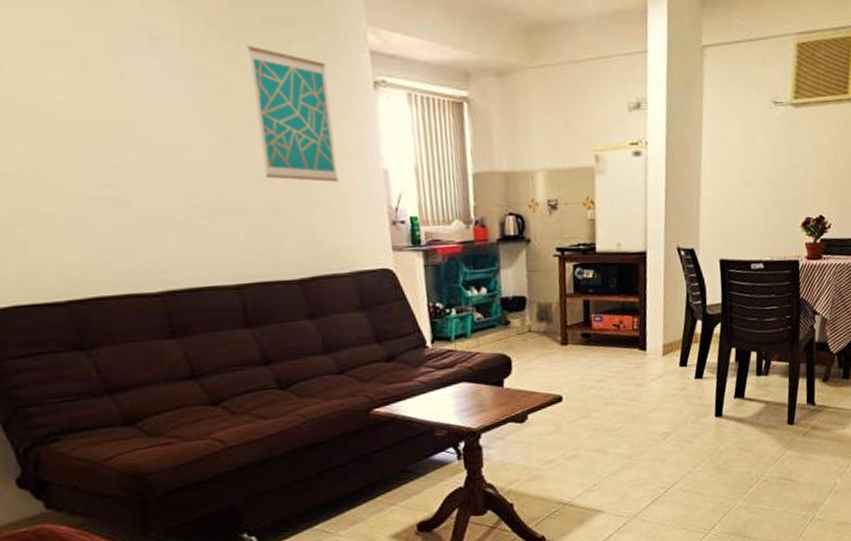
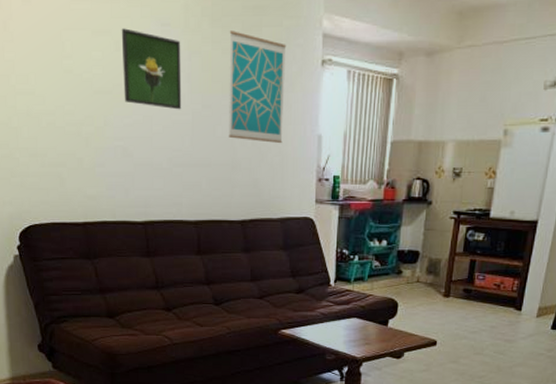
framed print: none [88,41,194,146] -> present [121,28,182,110]

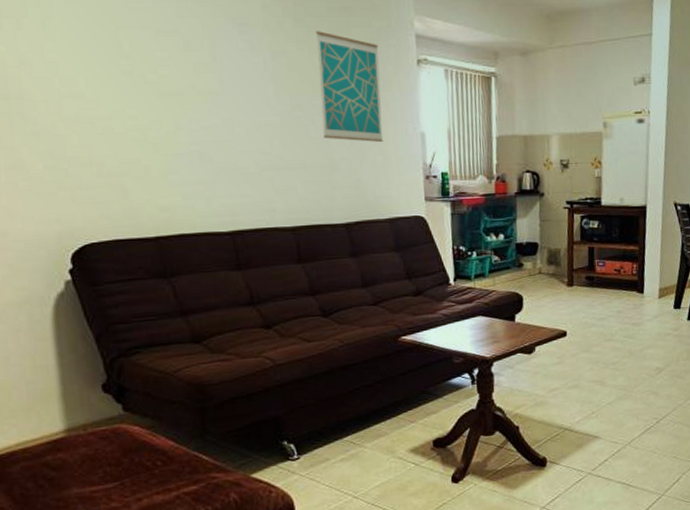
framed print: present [121,28,182,110] -> none [190,28,268,111]

